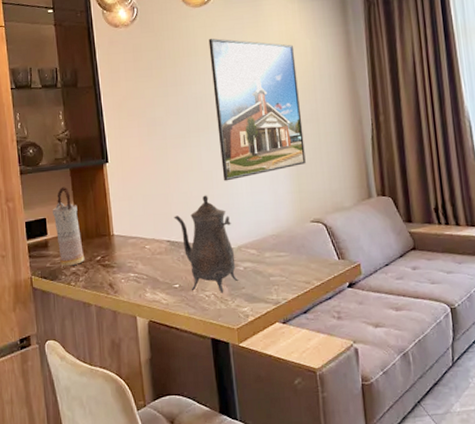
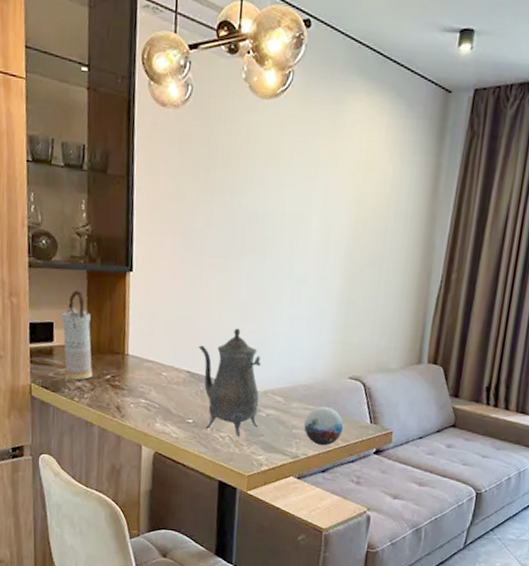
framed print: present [208,38,306,181] -> none [261,143,373,317]
decorative orb: none [279,251,316,288] -> present [304,406,344,446]

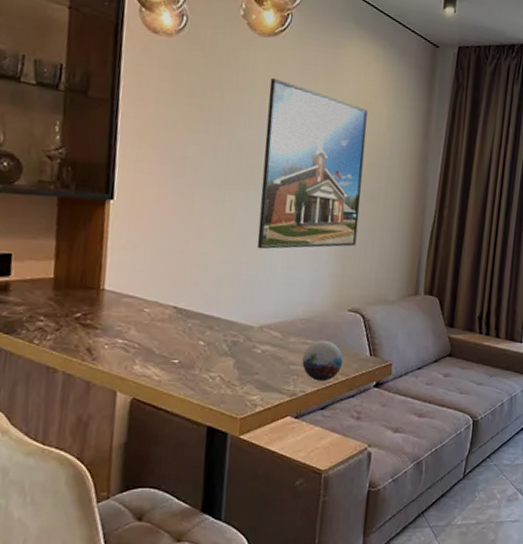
vase: present [62,290,93,380] -> none [23,218,60,319]
teapot: present [198,328,261,437] -> none [187,260,257,377]
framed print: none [261,143,373,317] -> present [257,78,369,249]

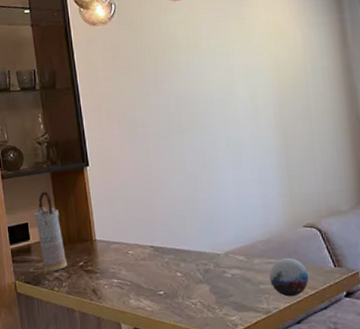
vase: none [23,218,60,319] -> present [34,191,68,272]
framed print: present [257,78,369,249] -> none [190,33,298,184]

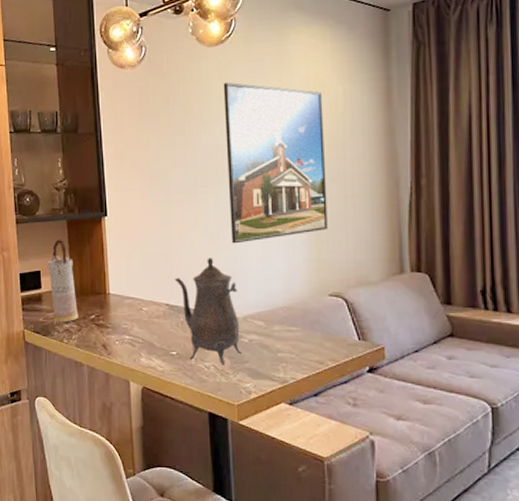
teapot: none [157,199,227,301] -> present [174,258,243,366]
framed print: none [190,33,298,184] -> present [223,83,328,244]
decorative orb: present [269,258,309,297] -> none [289,327,331,368]

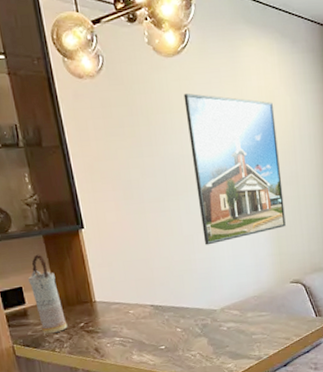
teapot: present [174,258,243,366] -> none [156,259,223,352]

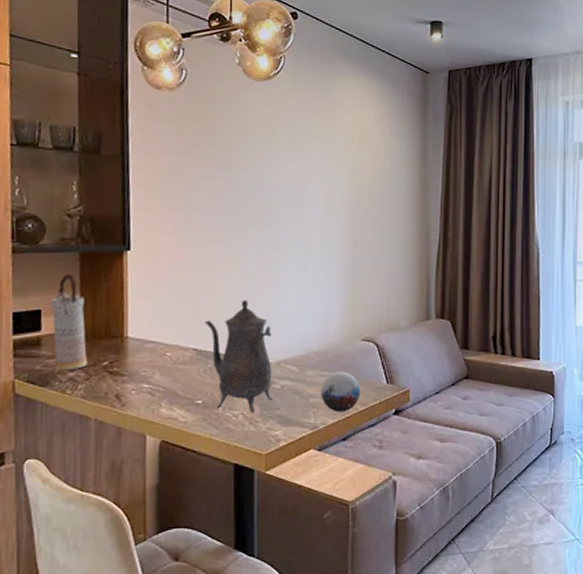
teapot: none [156,259,223,352] -> present [204,300,274,413]
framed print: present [183,93,286,245] -> none [268,120,366,286]
decorative orb: none [261,310,295,345] -> present [321,372,361,412]

